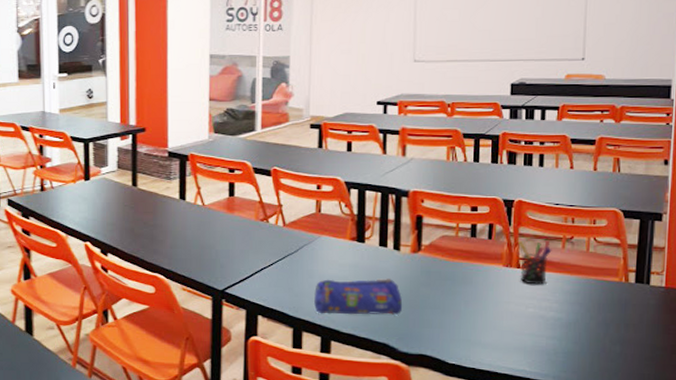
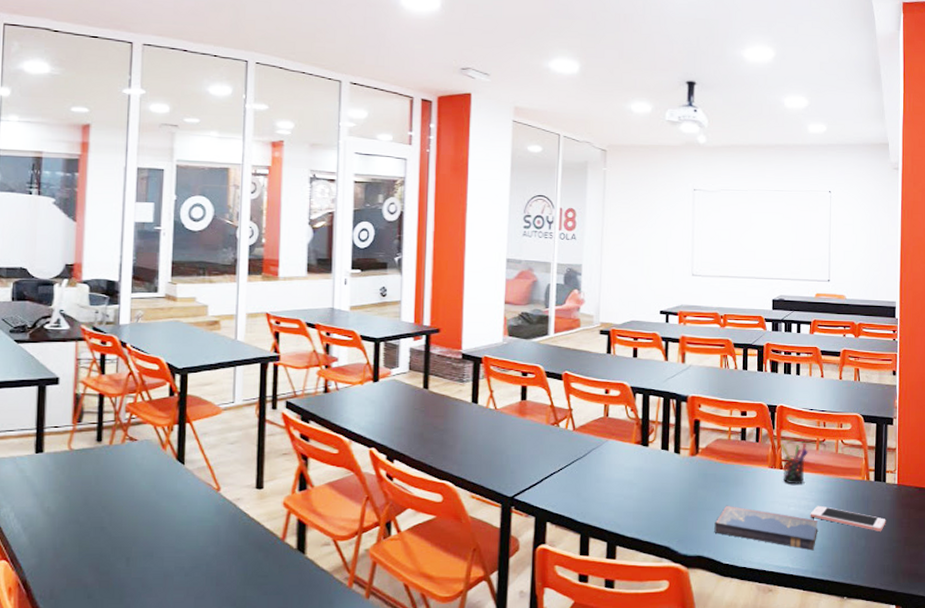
pencil case: present [314,279,403,315] -> none [601,482,683,519]
hardcover book: none [439,304,562,355] -> present [714,505,817,551]
cell phone: none [552,307,649,337] -> present [810,505,886,531]

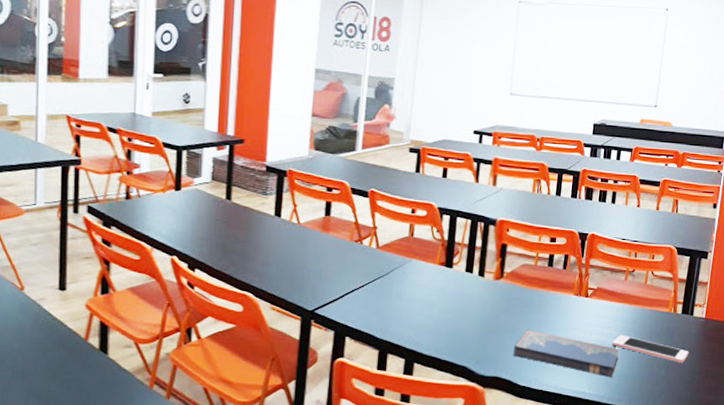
pen holder: present [781,443,808,485] -> none [587,271,616,313]

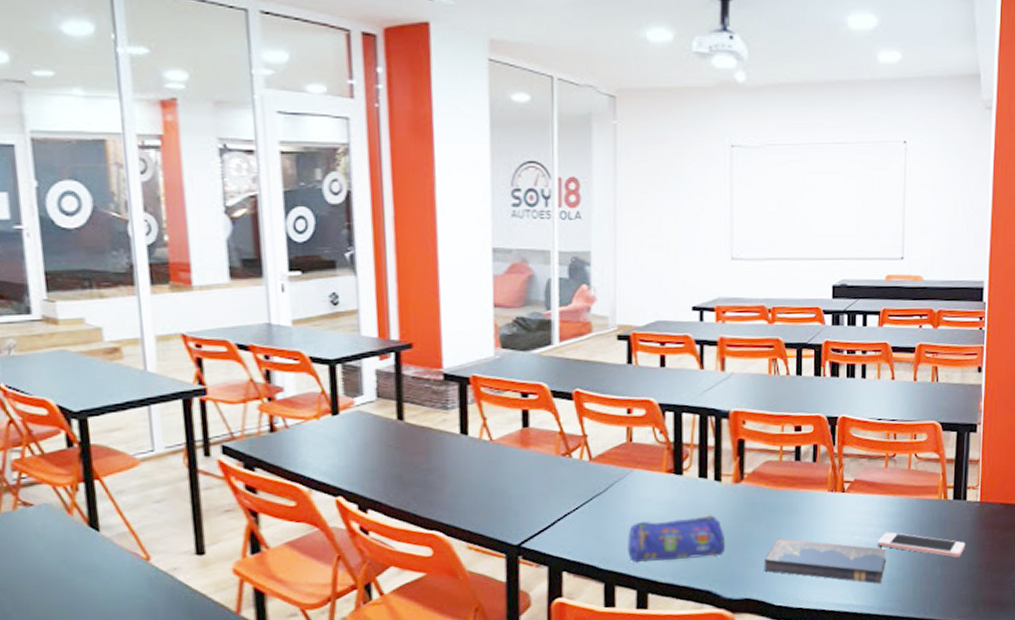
pencil case: none [401,302,483,339] -> present [628,515,726,563]

